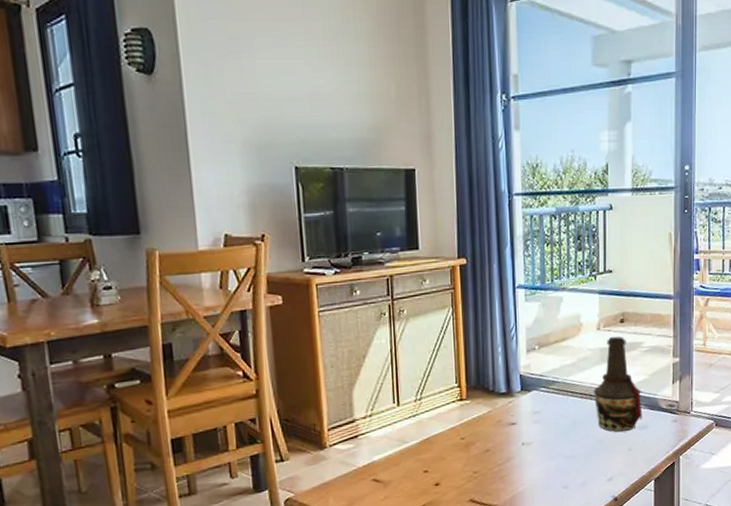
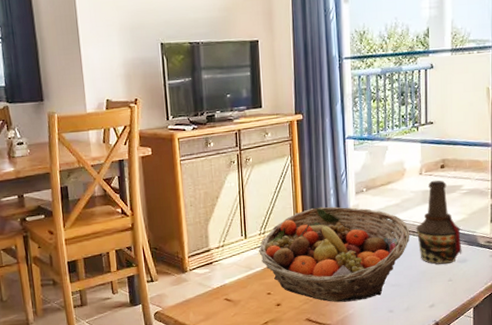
fruit basket: none [414,367,587,479] -> present [259,206,410,303]

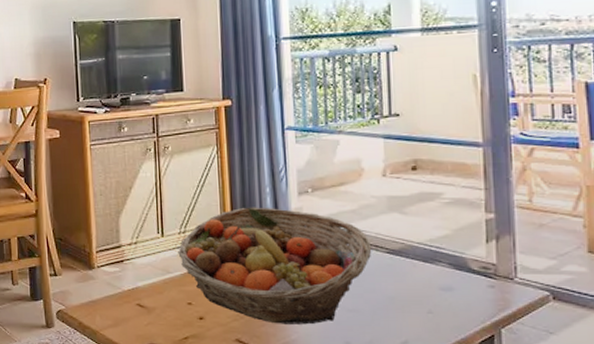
bottle: present [416,180,462,265] -> none [379,184,446,291]

